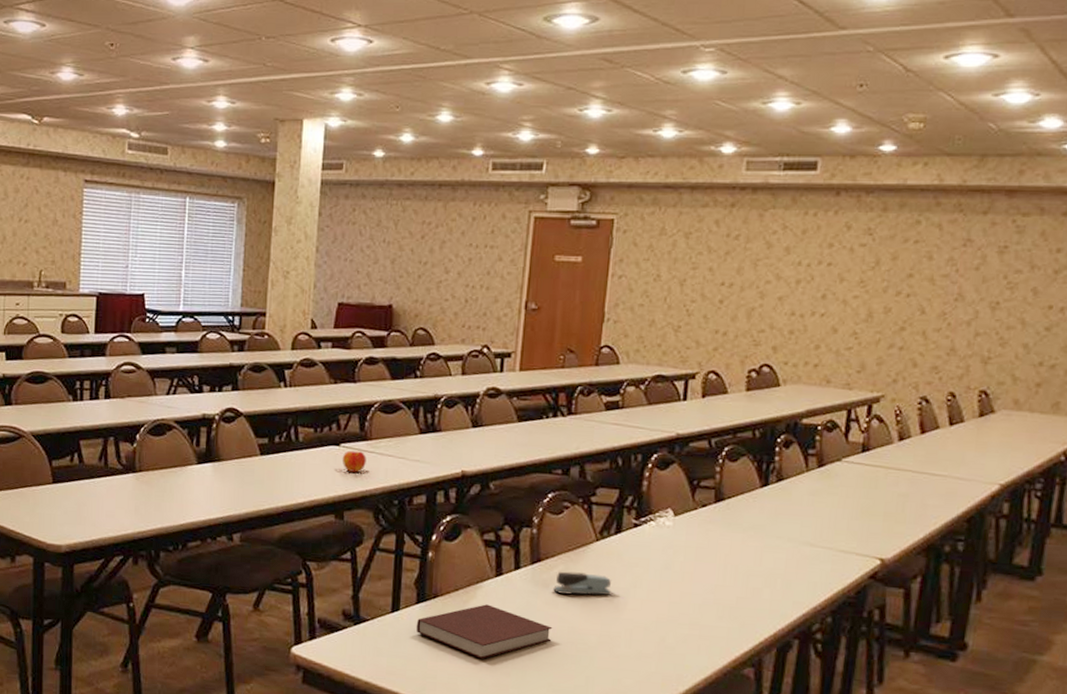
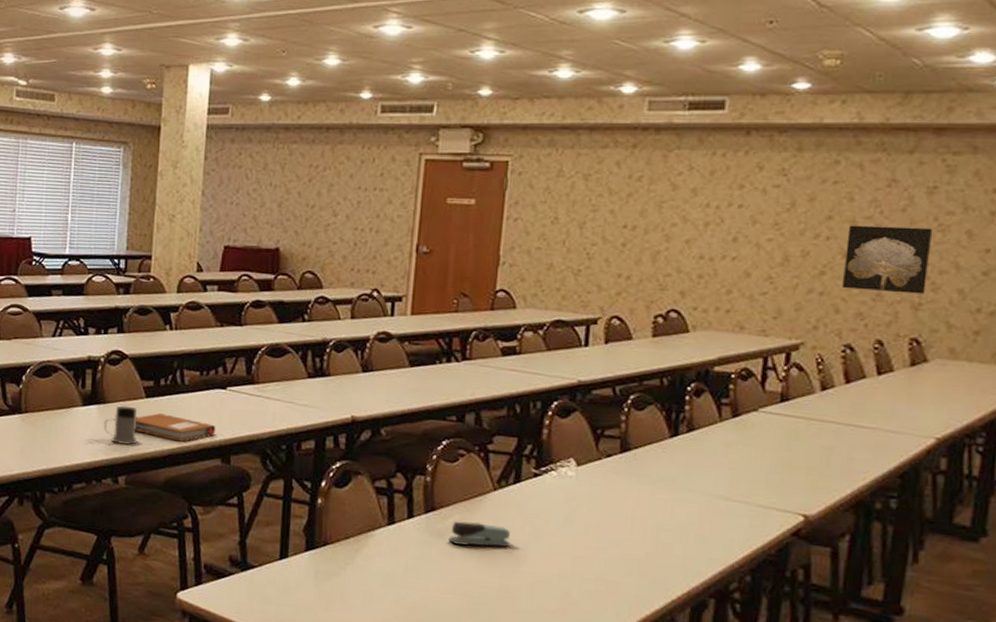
mug: none [218,463,252,503] -> present [103,405,137,446]
notebook: none [249,470,330,499] -> present [134,413,216,442]
apple: present [342,450,366,473] -> none [228,394,253,417]
notebook: present [416,604,553,659] -> none [305,553,449,610]
wall art: none [920,283,1003,349] -> present [842,225,933,294]

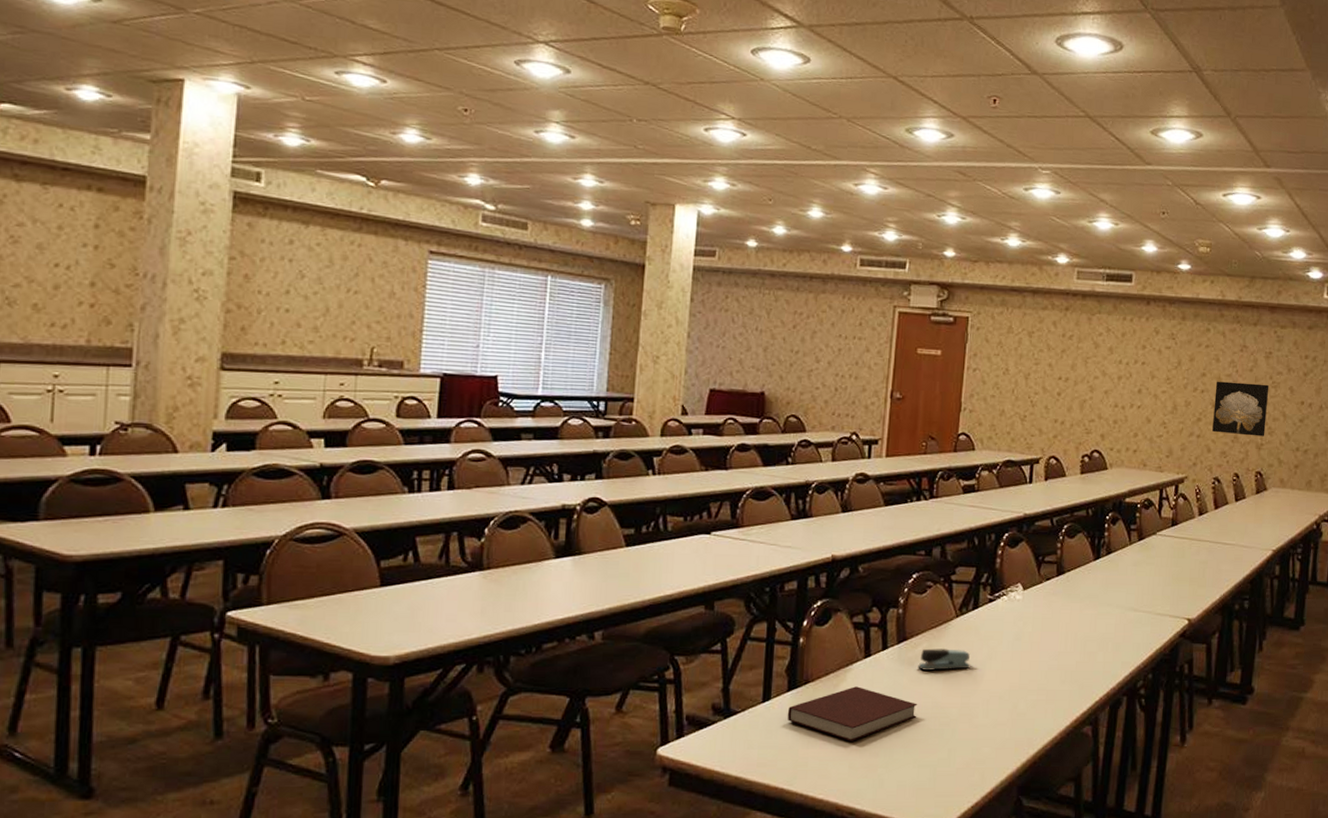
mug: present [103,405,137,446] -> none [578,556,616,598]
notebook: present [134,413,216,442] -> none [613,562,700,590]
notebook: none [305,553,449,610] -> present [787,686,918,741]

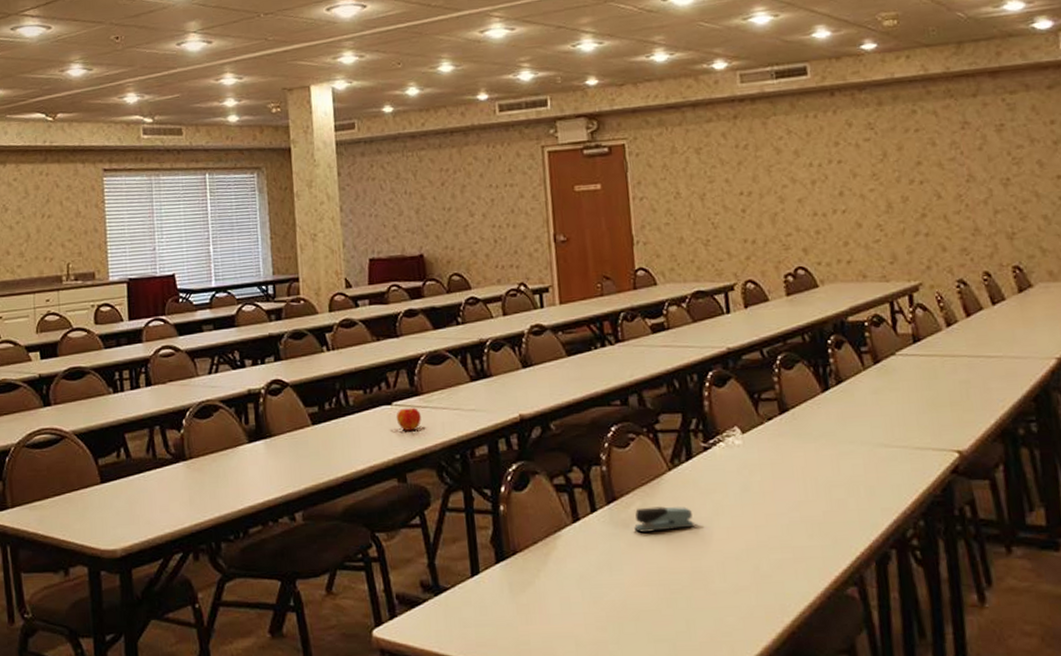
apple: none [712,539,738,561] -> present [396,407,421,431]
notebook: present [787,686,918,741] -> none [499,554,643,616]
wall art: present [1212,381,1269,437] -> none [936,162,1016,228]

